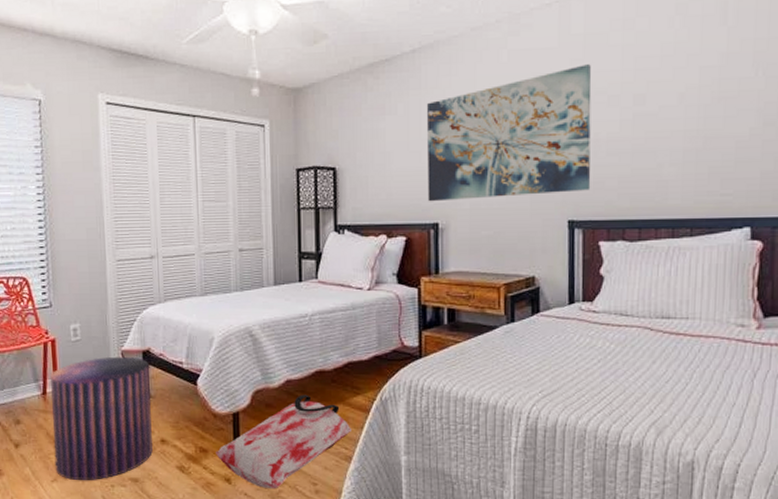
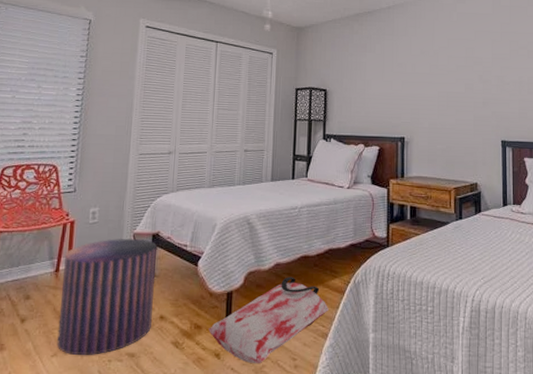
wall art: present [427,64,592,202] -> none [397,27,517,121]

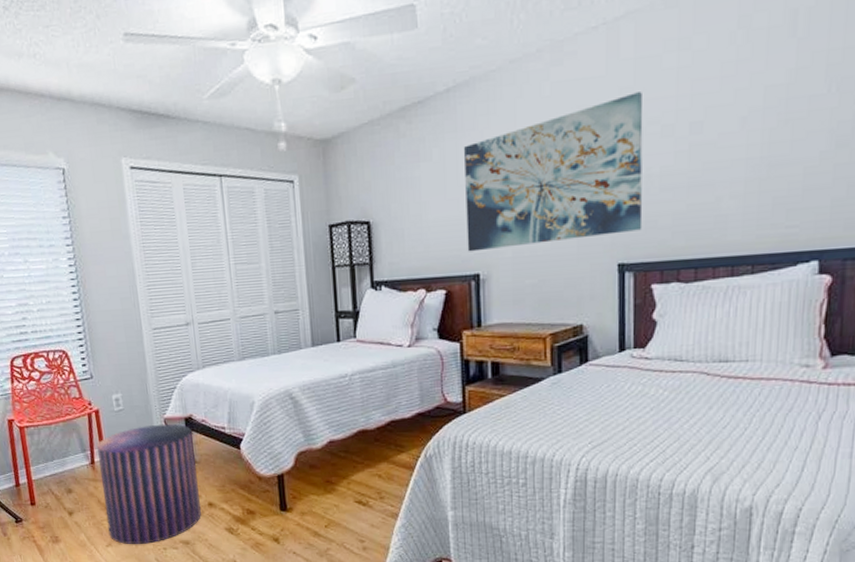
bag: present [209,276,329,363] -> none [263,454,397,546]
wall art: none [397,27,517,121] -> present [464,92,643,252]

